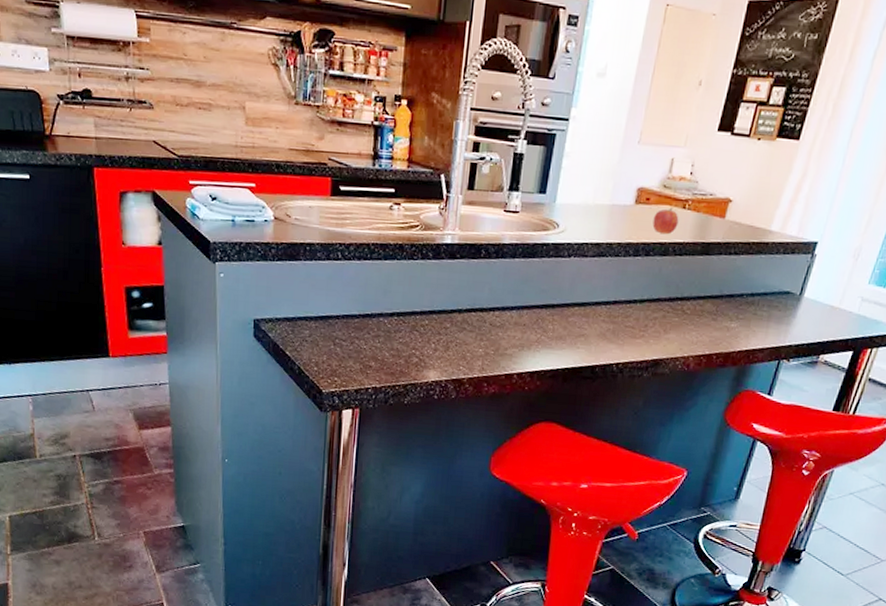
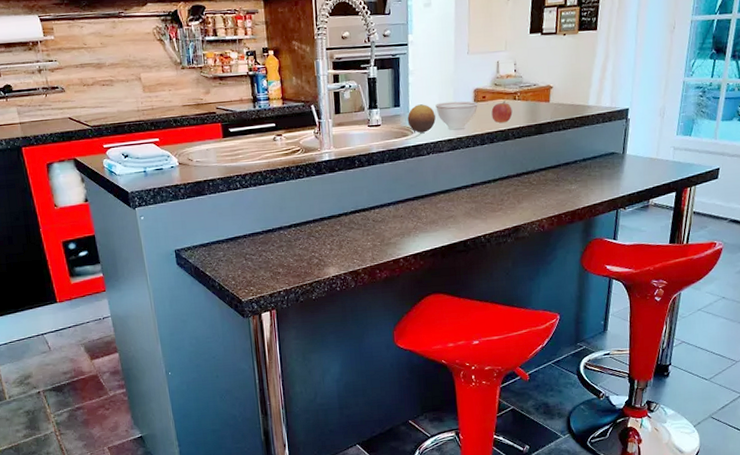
fruit: none [551,195,586,230] -> present [407,104,436,133]
bowl: none [588,197,639,234] -> present [435,101,478,130]

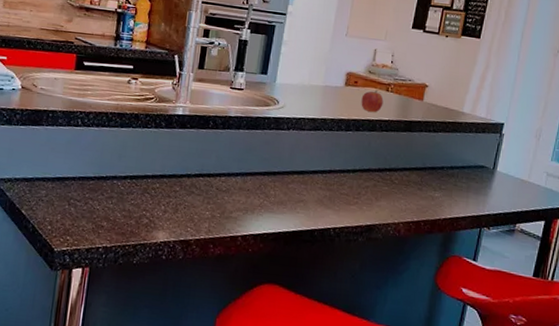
fruit: present [407,104,436,133] -> none [272,76,303,106]
bowl: present [435,101,478,130] -> none [304,78,349,111]

